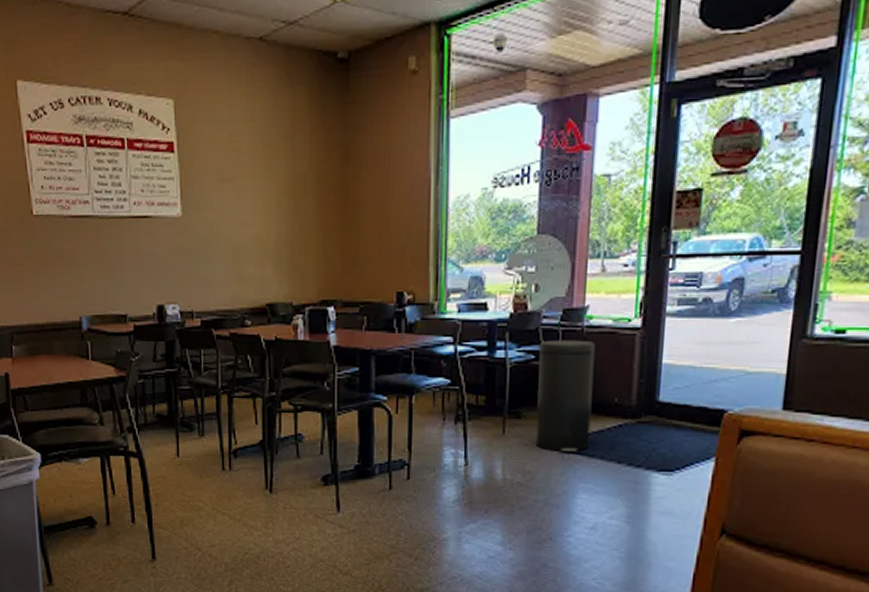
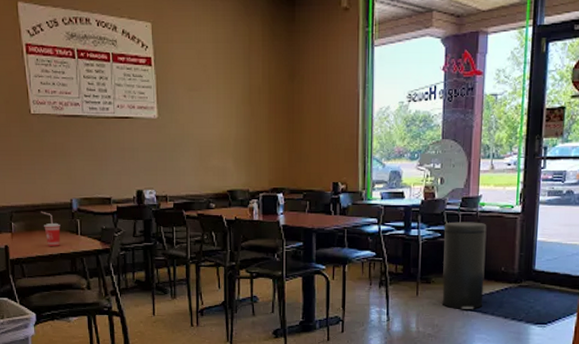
beverage cup: none [46,331,69,375] -> present [41,211,61,247]

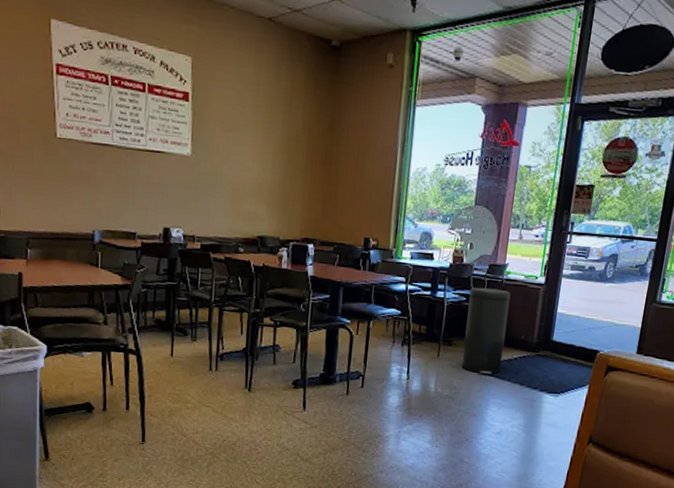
beverage cup: present [41,211,61,247] -> none [60,239,80,278]

